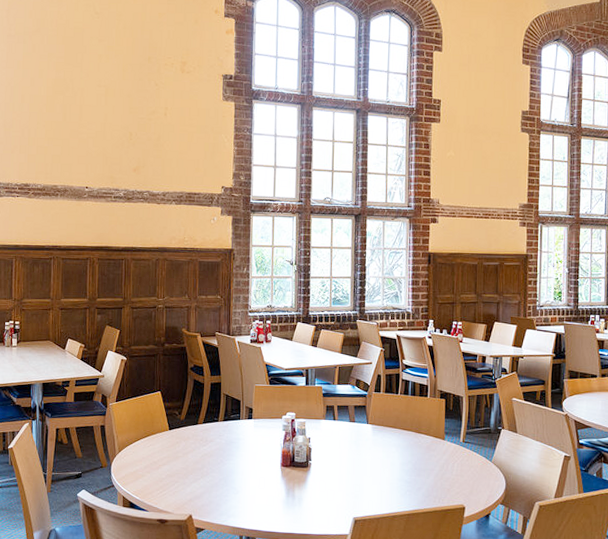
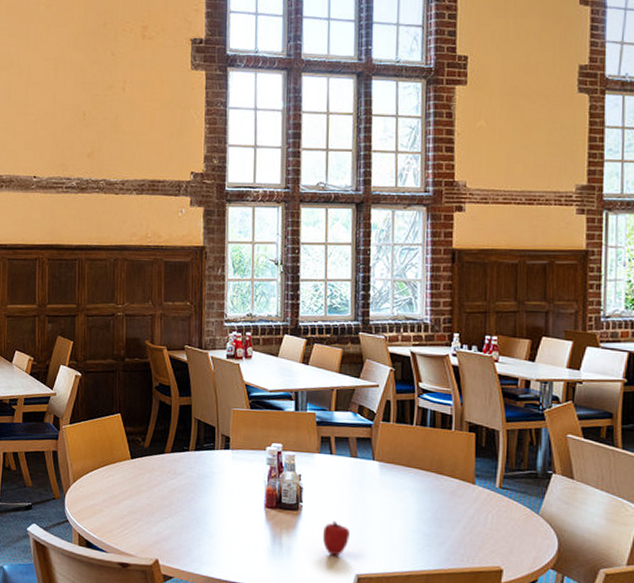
apple: none [327,474,349,503] -> present [322,520,350,556]

